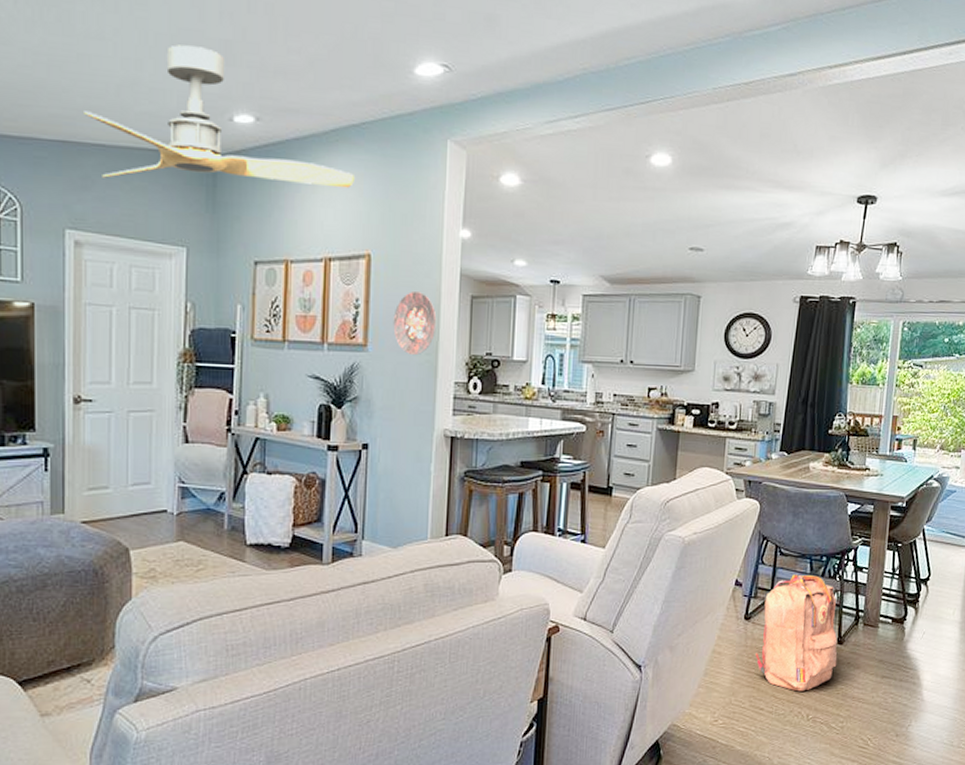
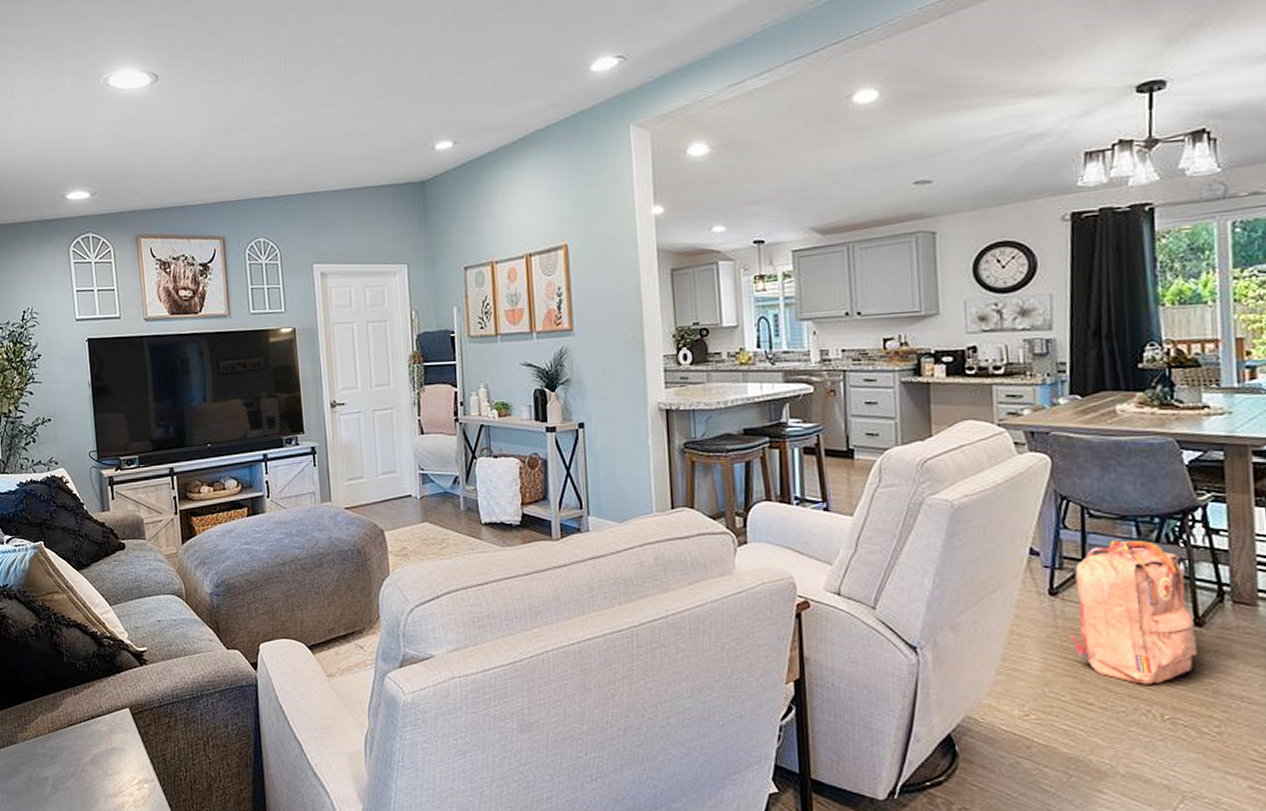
ceiling fan: present [84,44,356,189] -> none [319,92,546,217]
decorative plate: present [393,292,437,356] -> none [595,272,639,334]

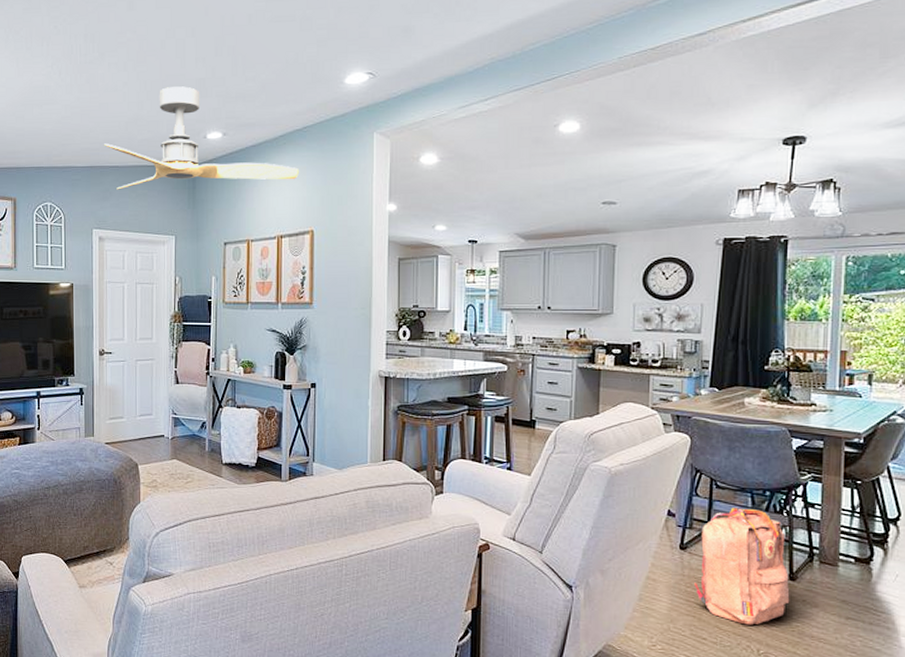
ceiling fan: none [319,92,546,217] -> present [104,86,300,190]

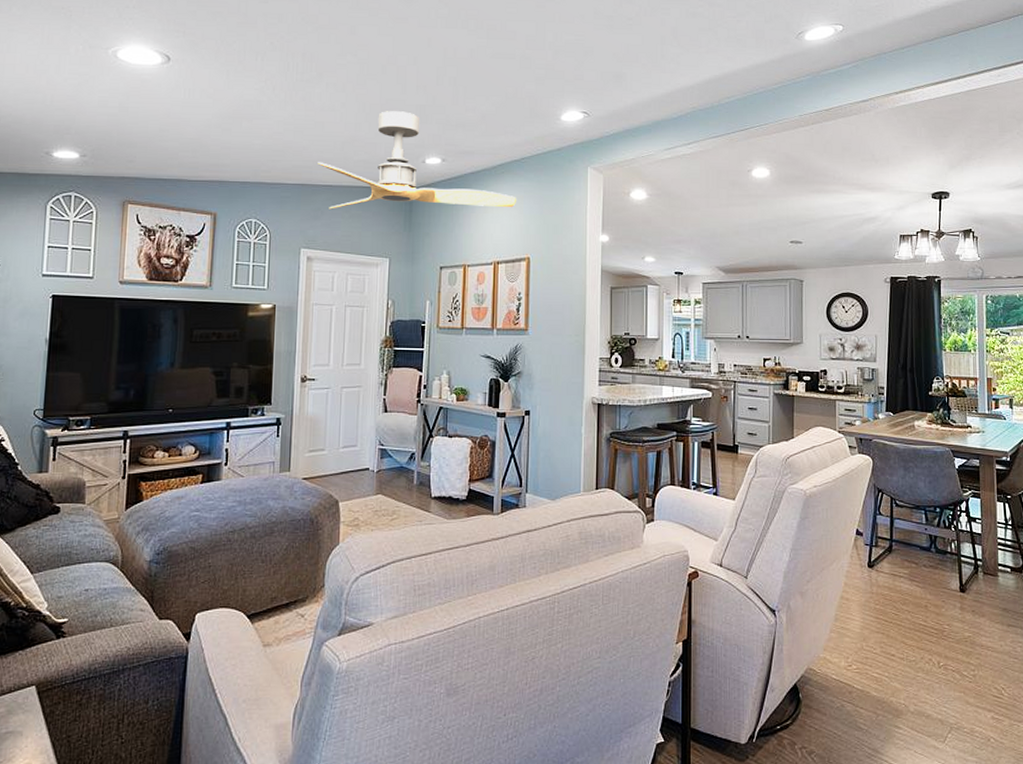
backpack: present [694,507,790,625] -> none [882,525,962,639]

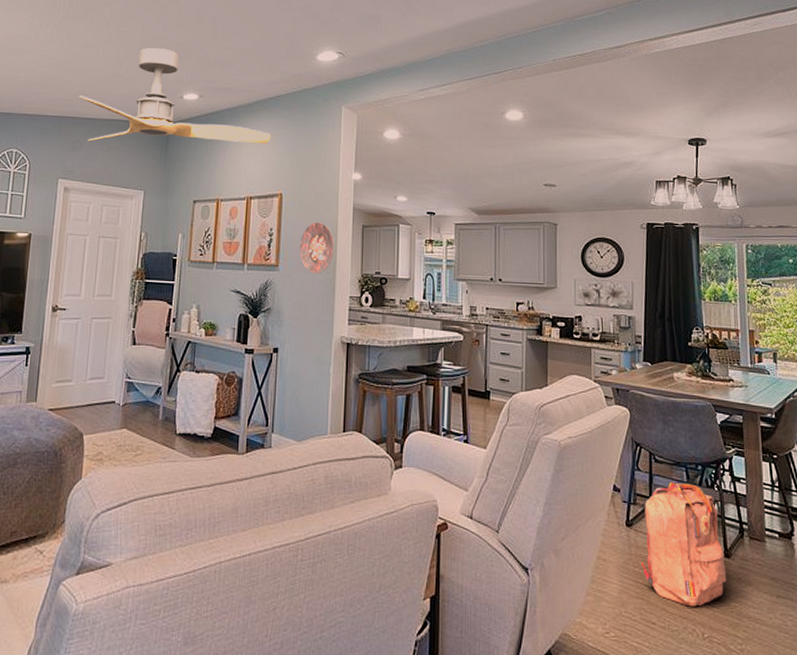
decorative plate: none [548,286,583,337] -> present [299,222,335,274]
backpack: none [882,525,962,639] -> present [641,482,727,607]

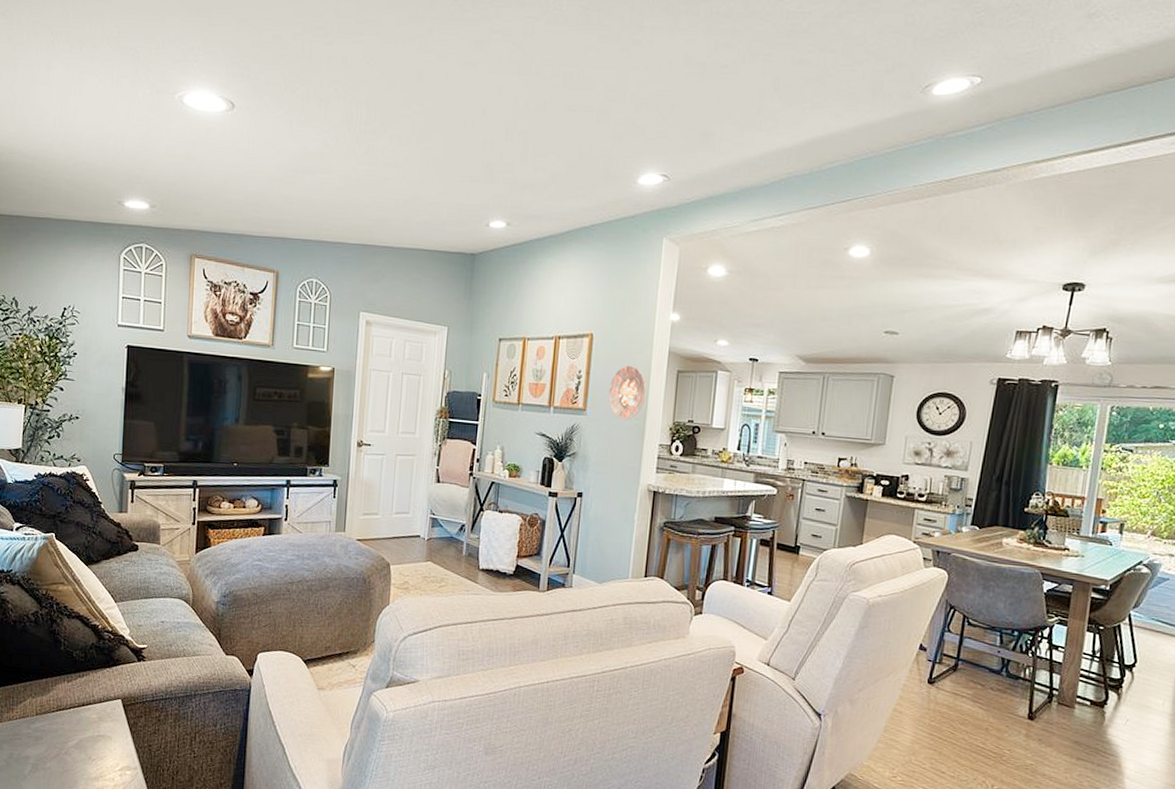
ceiling fan: present [79,48,272,144] -> none [379,168,584,279]
backpack: present [641,482,727,607] -> none [938,645,1028,761]

